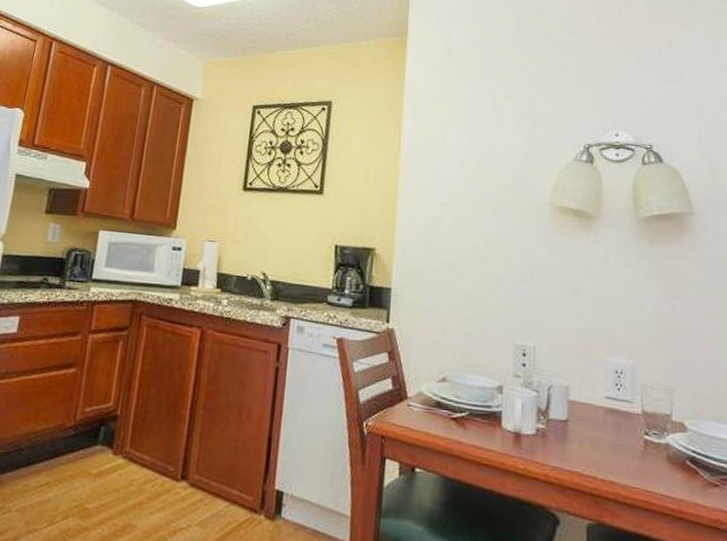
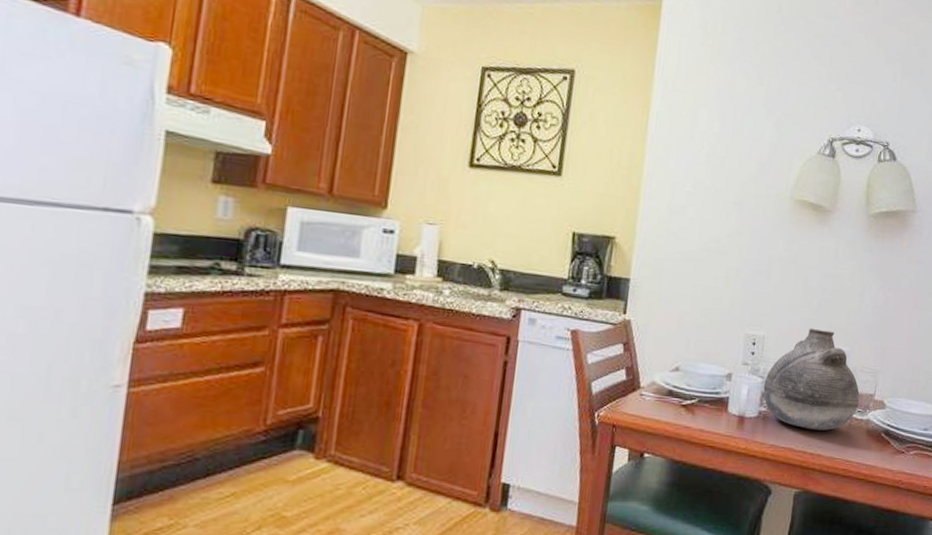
vase: none [539,338,653,454] -> present [763,328,860,431]

